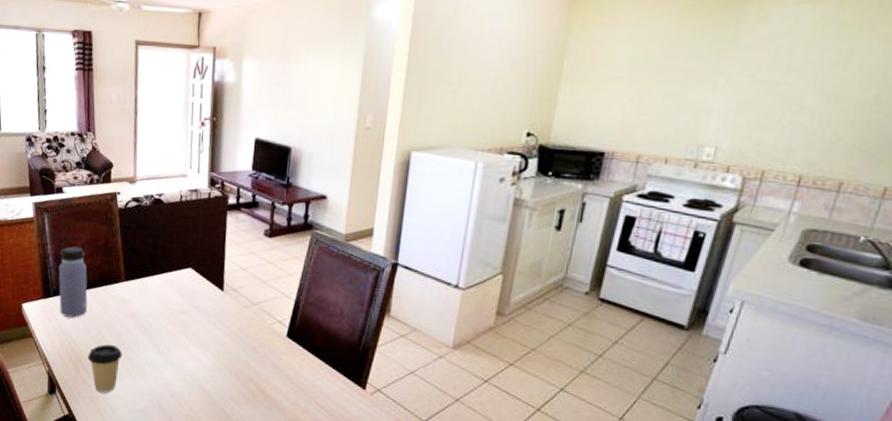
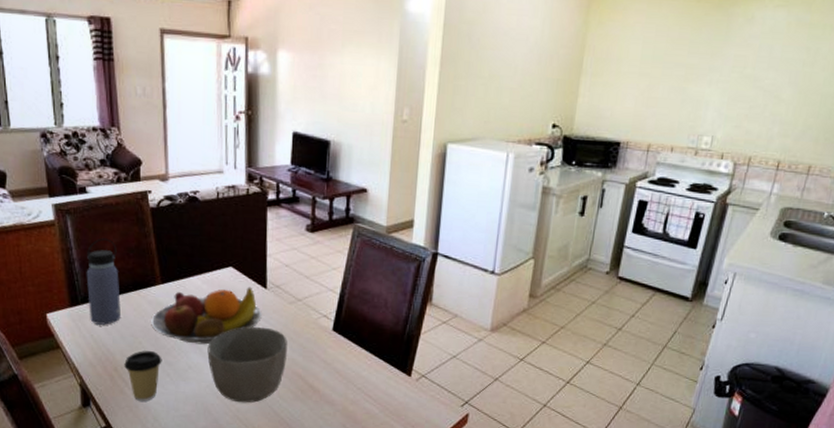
fruit bowl: none [114,288,218,343] -> present [151,286,262,345]
bowl: none [164,328,242,404] -> present [207,327,287,403]

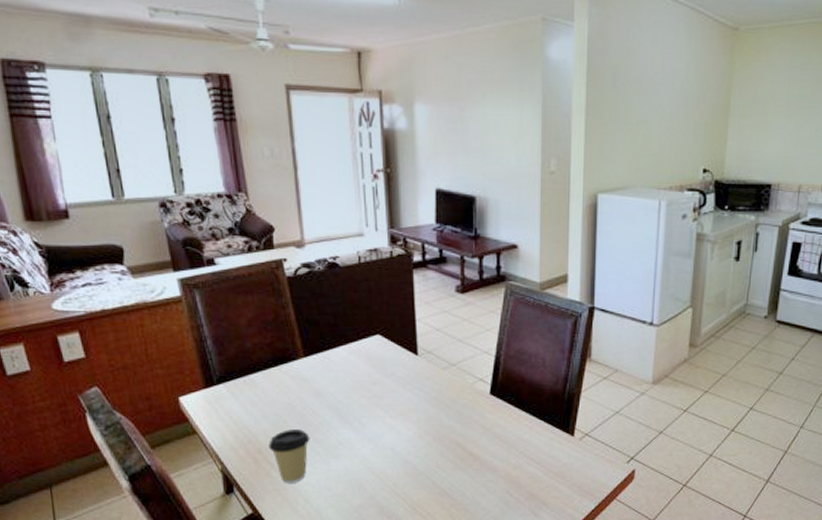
water bottle: present [86,238,122,325] -> none [220,312,263,405]
fruit bowl: present [151,286,262,345] -> none [295,354,414,419]
bowl: present [207,327,287,403] -> none [358,397,443,477]

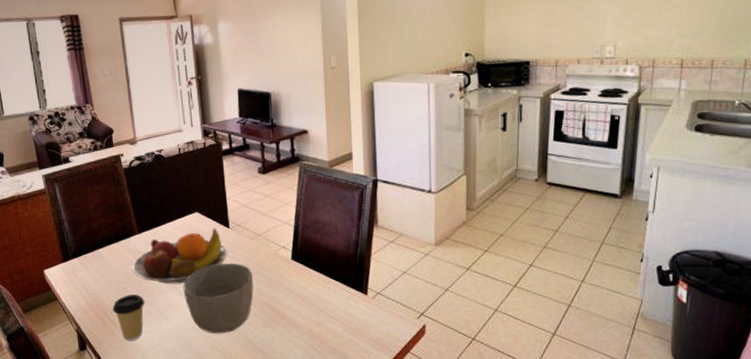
fruit bowl: none [295,354,414,419] -> present [132,228,228,284]
bowl: none [358,397,443,477] -> present [183,263,254,334]

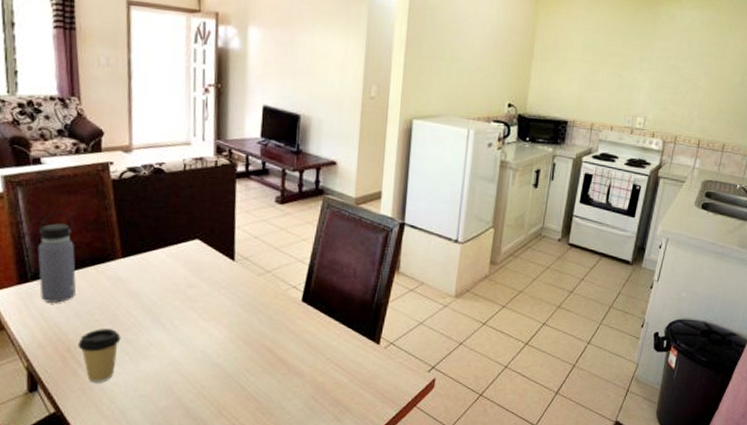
water bottle: none [74,199,107,275] -> present [37,211,77,303]
fruit bowl: present [132,228,228,284] -> none [109,259,229,320]
bowl: present [183,263,254,334] -> none [170,300,256,379]

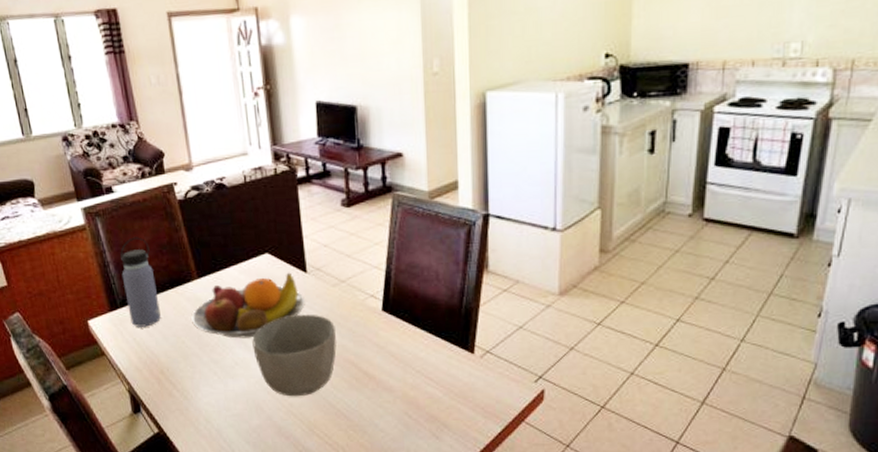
coffee cup: present [78,329,121,383] -> none [170,350,208,403]
fruit bowl: none [109,259,229,320] -> present [191,272,305,339]
bowl: none [170,300,256,379] -> present [252,315,337,397]

